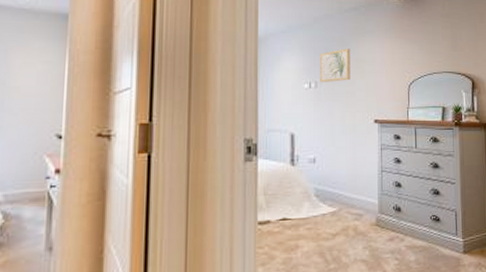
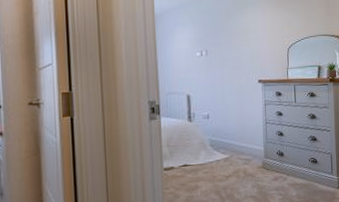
wall art: present [320,48,350,83] -> none [209,20,236,51]

